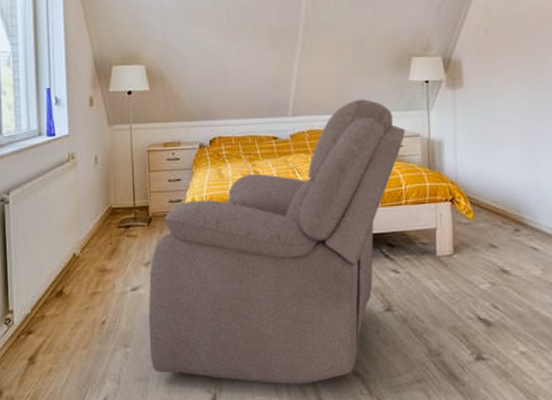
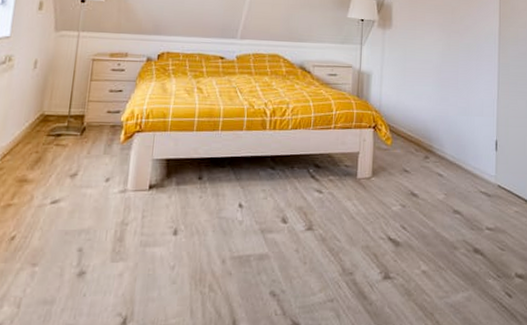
chair: present [148,99,406,385] -> none [60,29,341,306]

